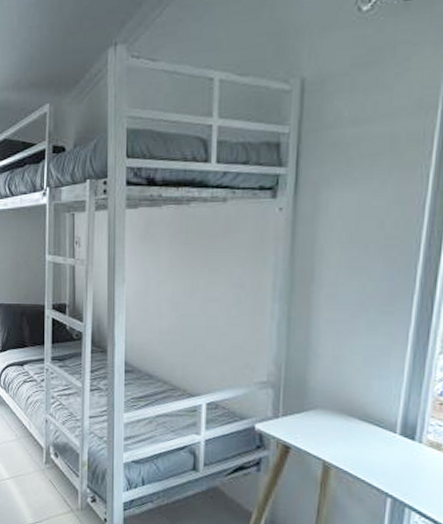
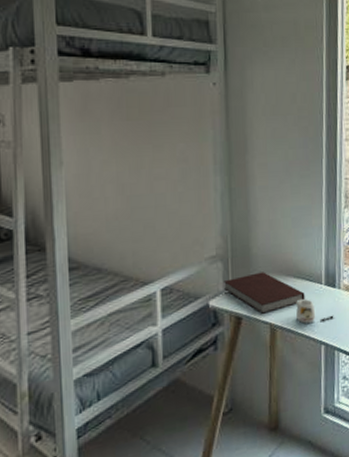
notebook: none [273,406,371,449] -> present [224,272,305,314]
mug: none [357,444,409,474] -> present [296,299,334,324]

